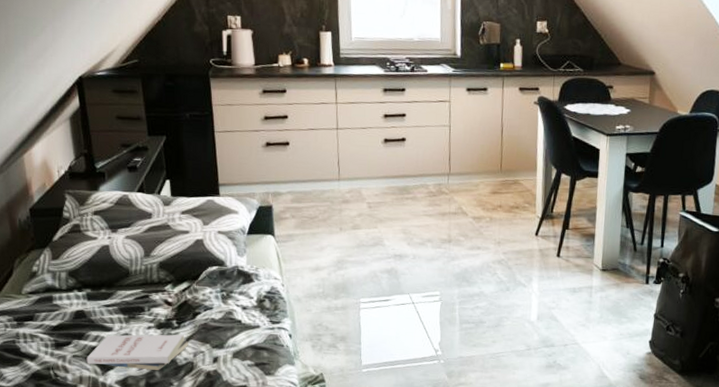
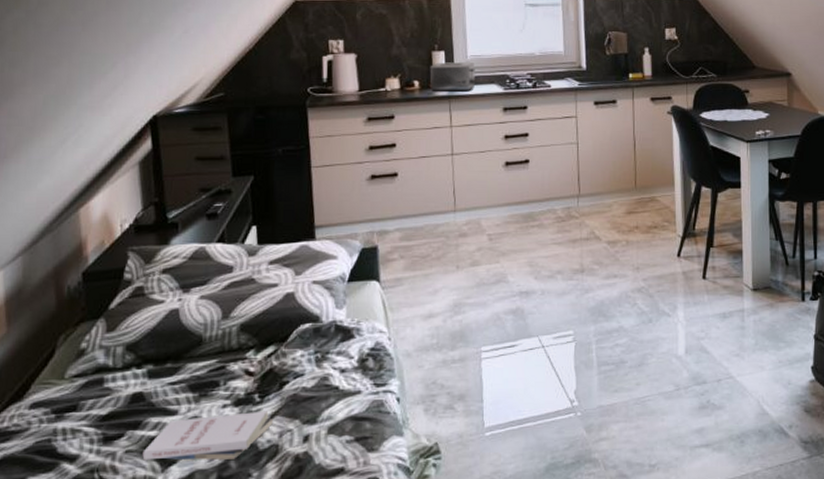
toaster: none [317,42,359,72] -> present [429,62,475,93]

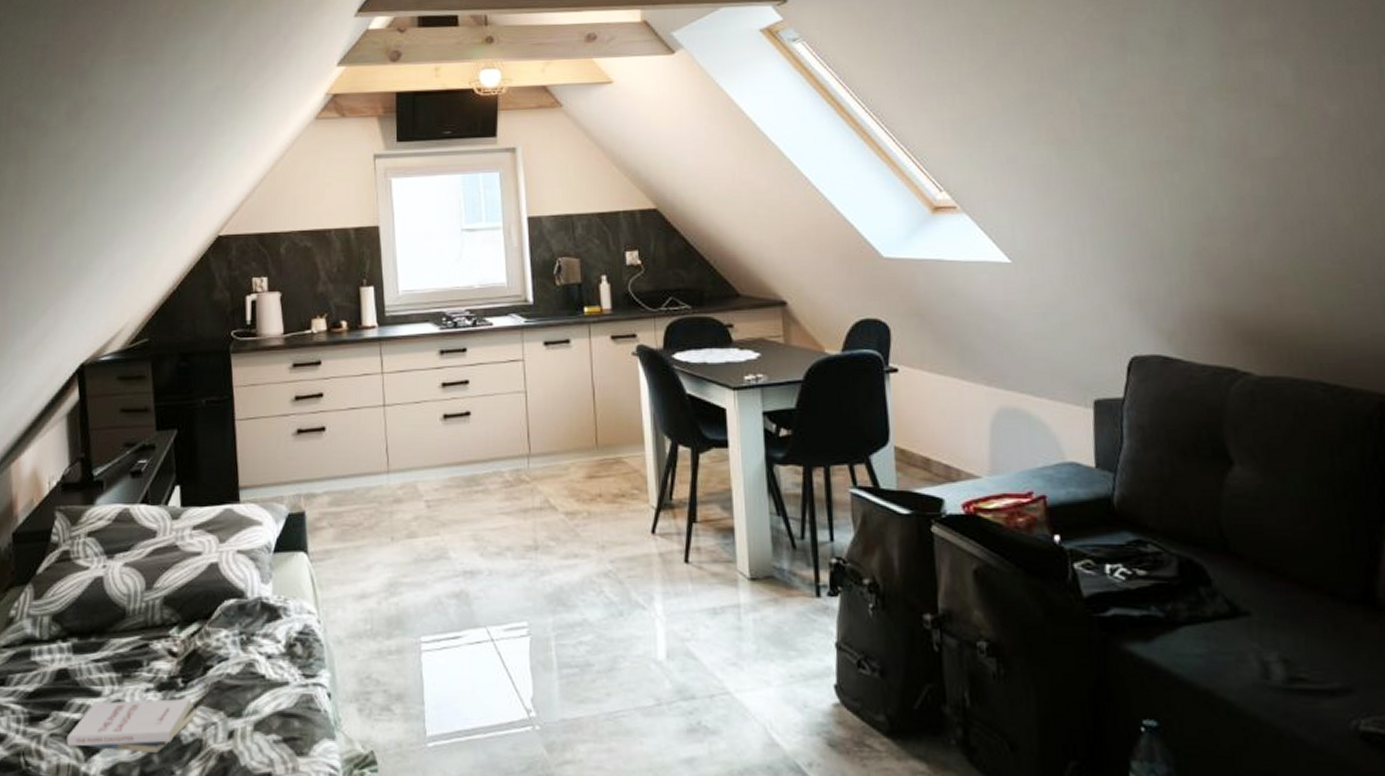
toaster: present [429,62,475,93] -> none [358,299,408,334]

